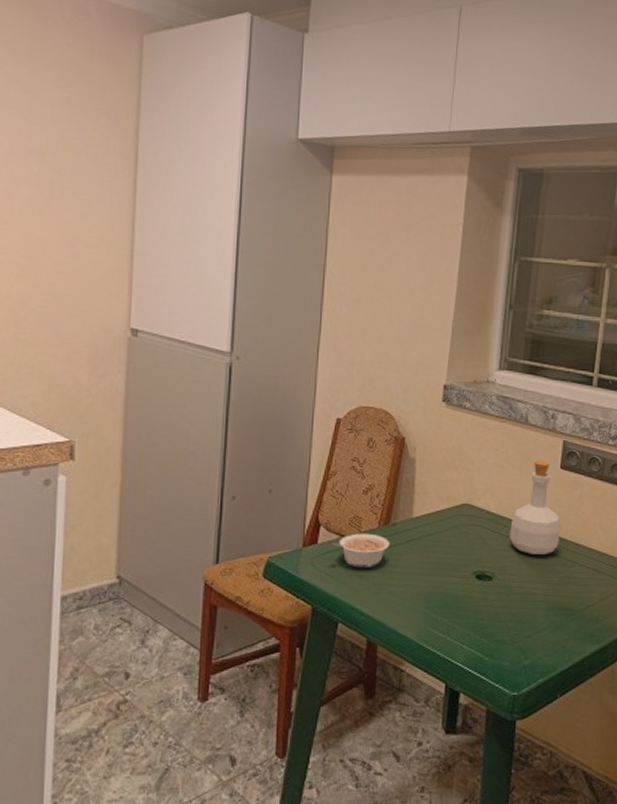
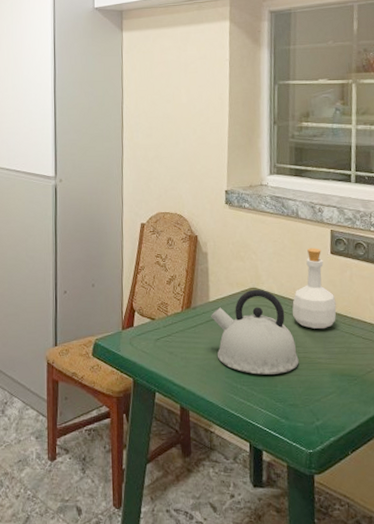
legume: present [332,533,390,568] -> none [145,316,193,346]
kettle: none [413,505,512,606] -> present [211,289,299,375]

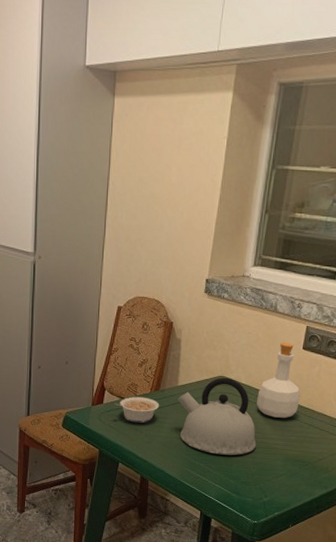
legume: none [145,316,193,346] -> present [114,396,160,423]

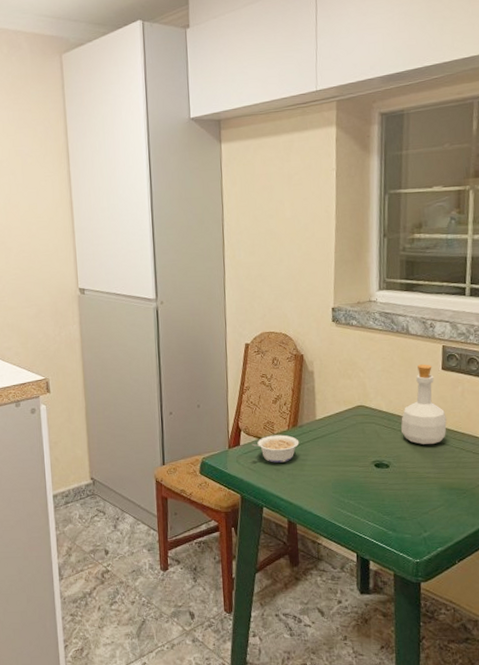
kettle: present [178,377,256,455] -> none [318,406,407,490]

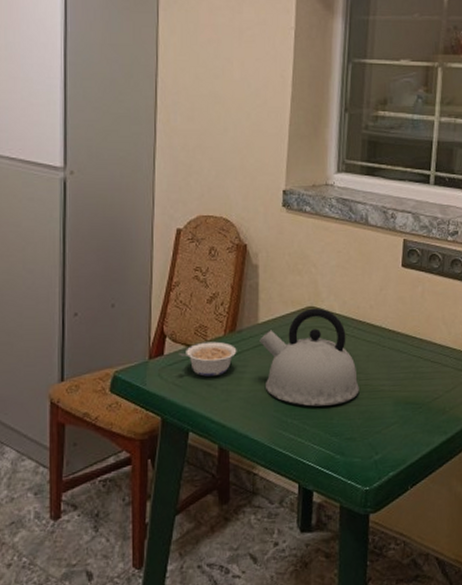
kettle: none [318,406,407,490] -> present [259,308,359,407]
bottle: present [401,364,447,444] -> none [355,260,405,352]

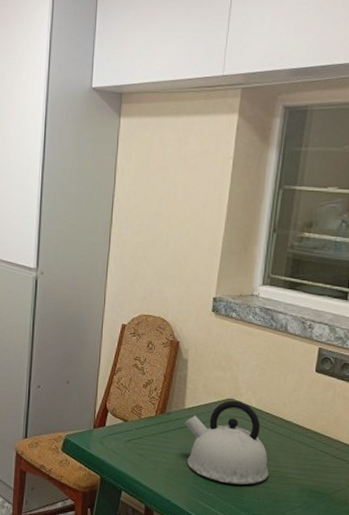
legume: present [178,341,237,377] -> none [117,419,166,448]

